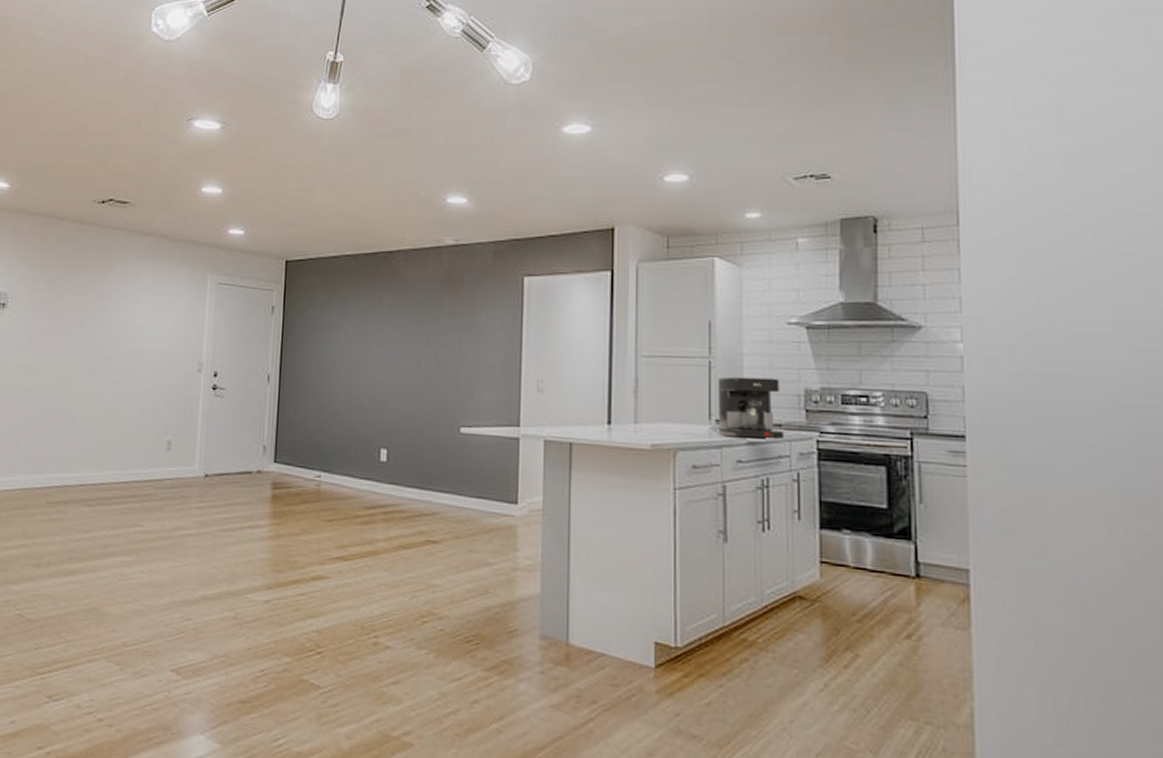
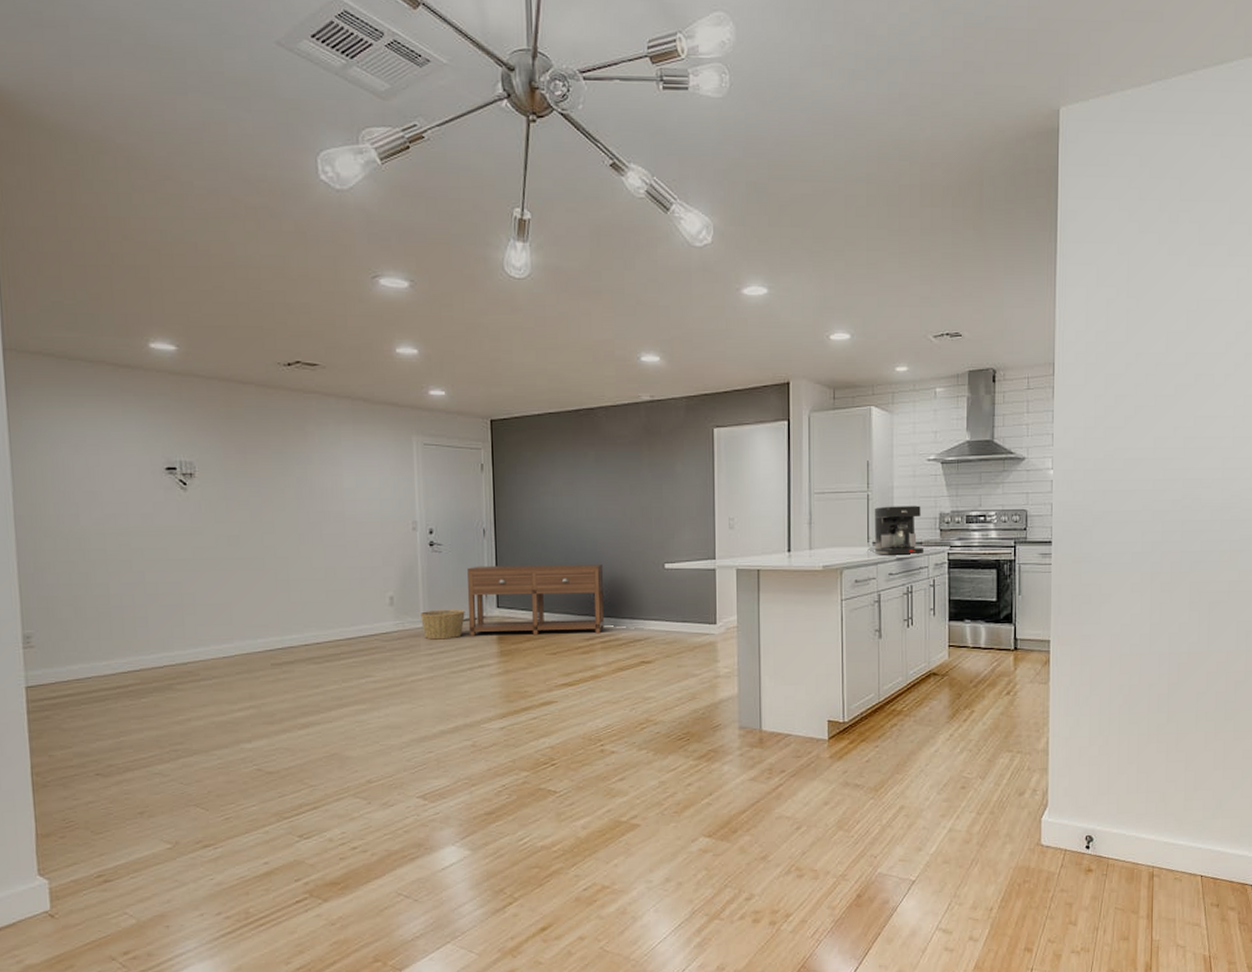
basket: none [195,459,241,493] -> present [419,609,465,640]
console table: none [242,414,390,503] -> present [467,564,604,636]

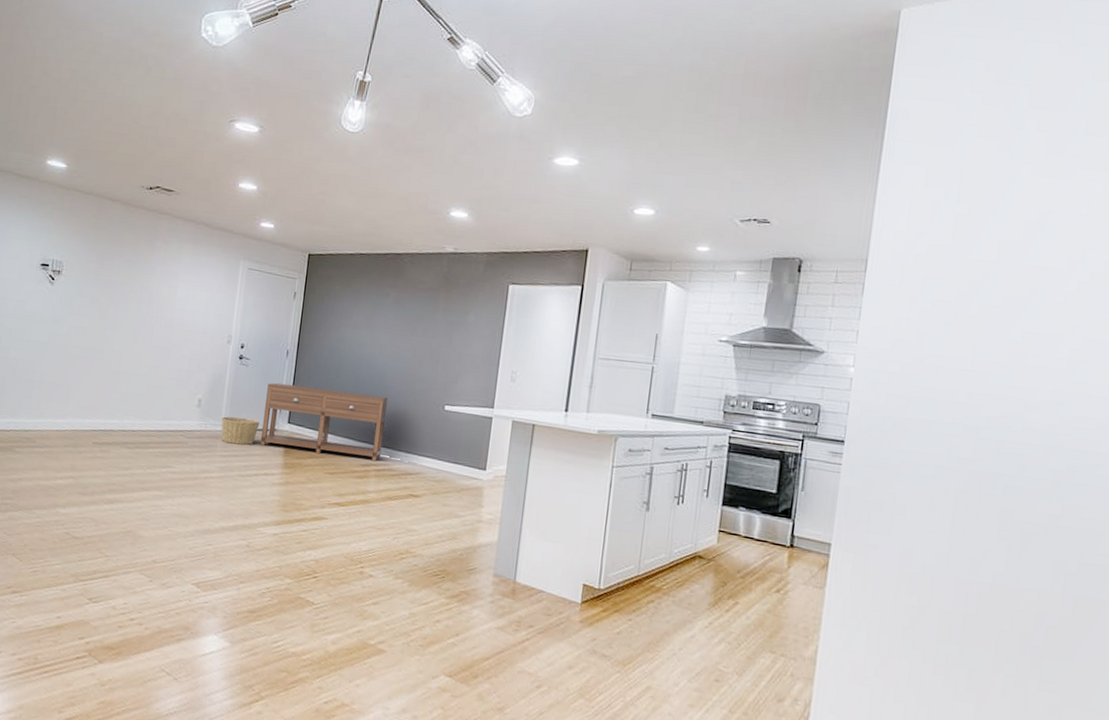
coffee maker: present [874,505,925,555] -> none [653,380,706,434]

